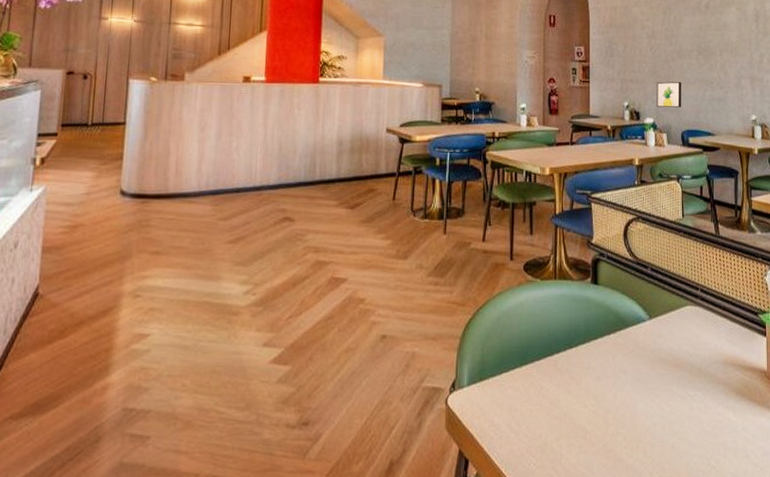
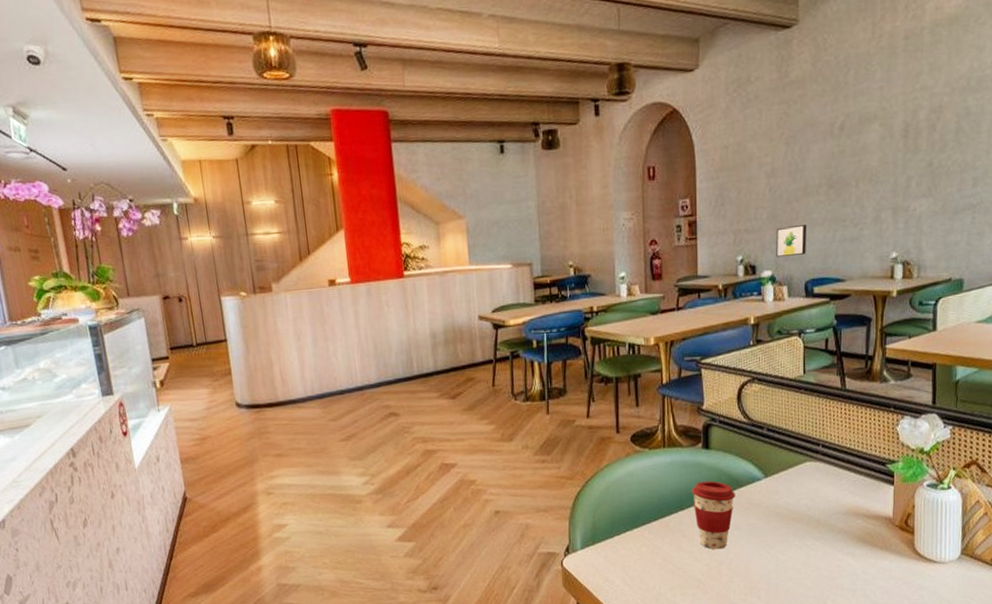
coffee cup: none [580,318,622,395] -> present [691,481,735,550]

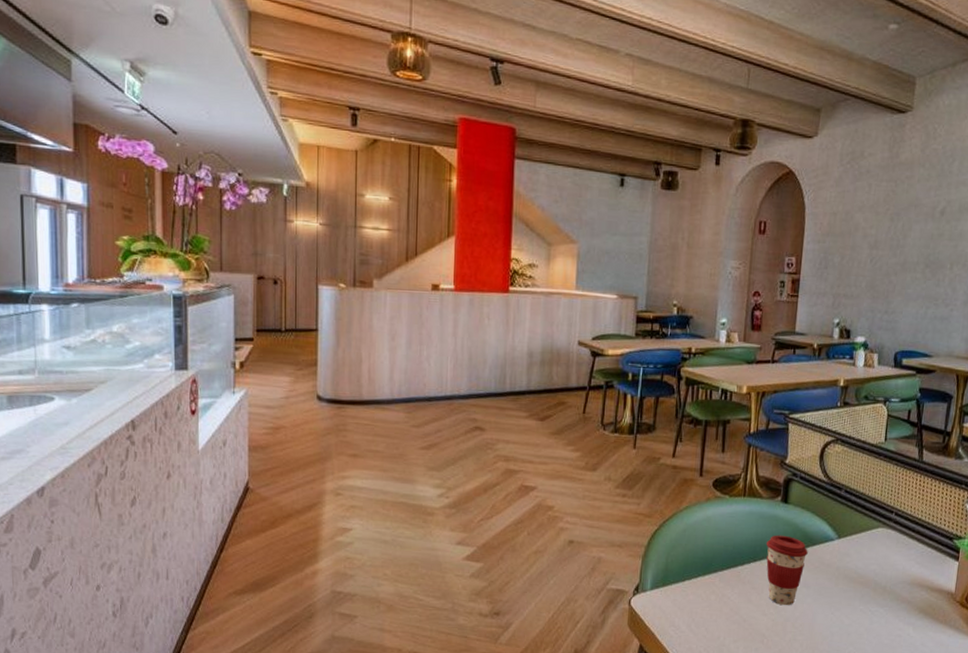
wall art: present [776,224,807,258] -> none [870,297,902,326]

